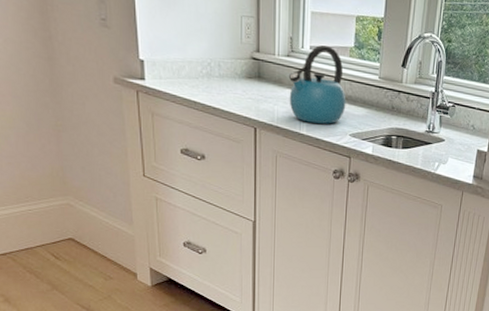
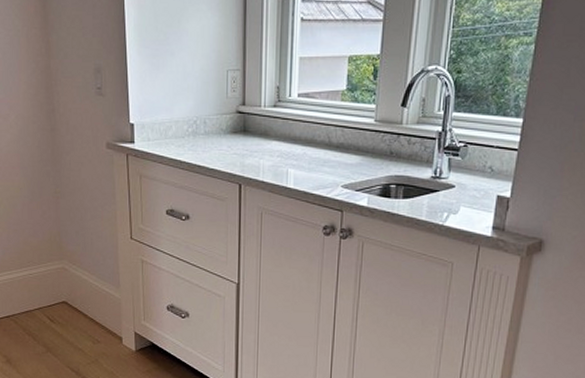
kettle: present [288,45,346,124] -> none [275,92,338,176]

